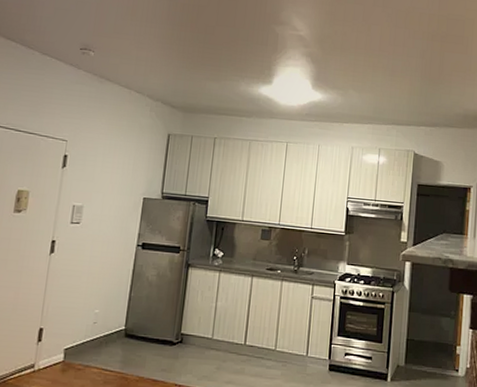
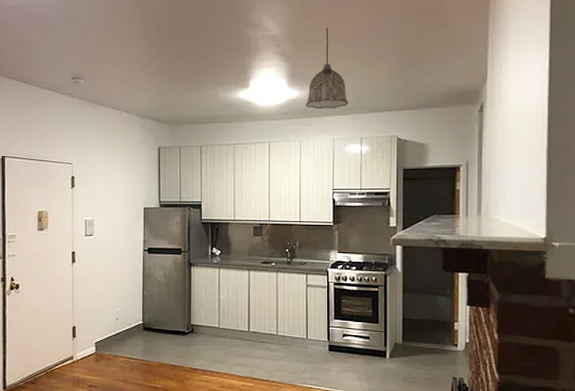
pendant lamp: none [328,36,370,116] -> present [306,27,349,110]

